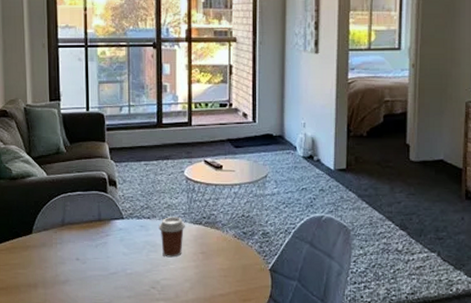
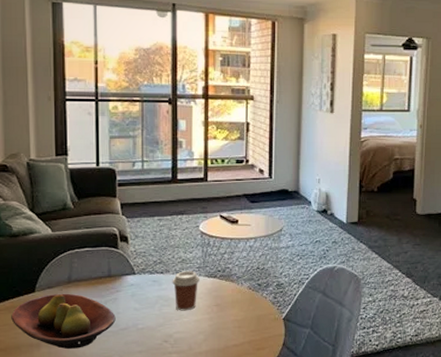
fruit bowl: none [11,235,106,291] -> present [11,293,116,349]

